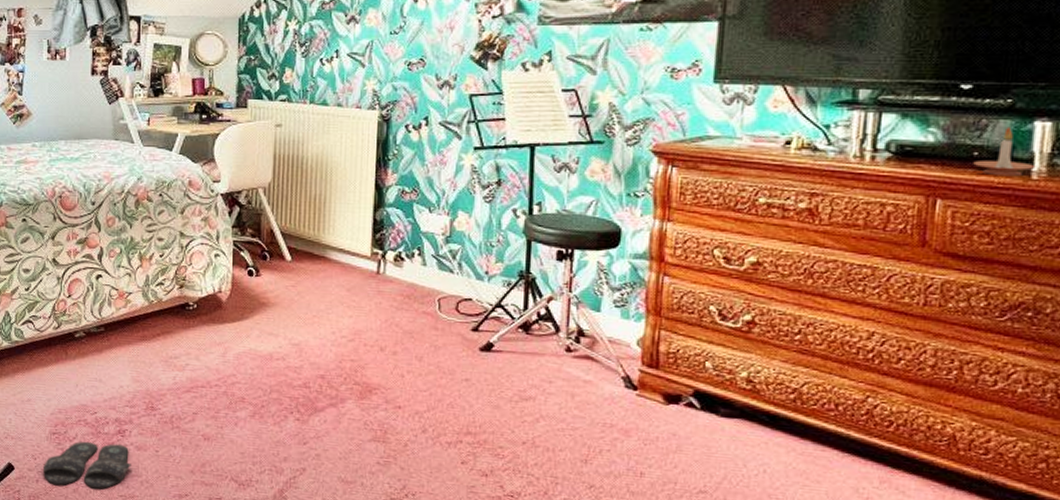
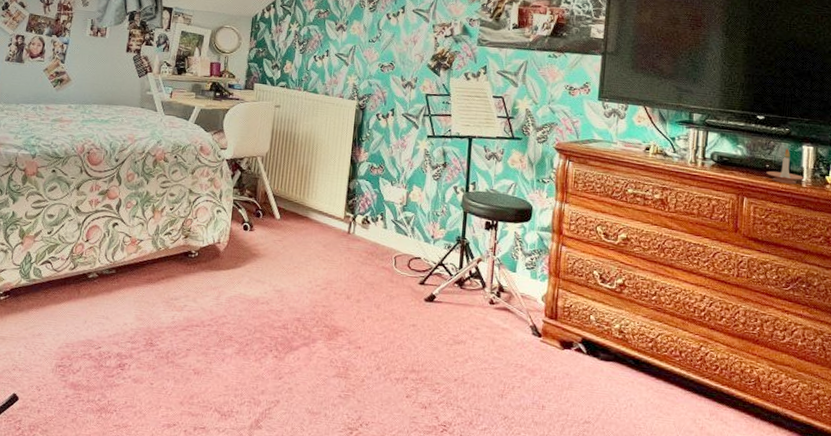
slippers: present [44,441,131,490] -> none [45,373,128,419]

